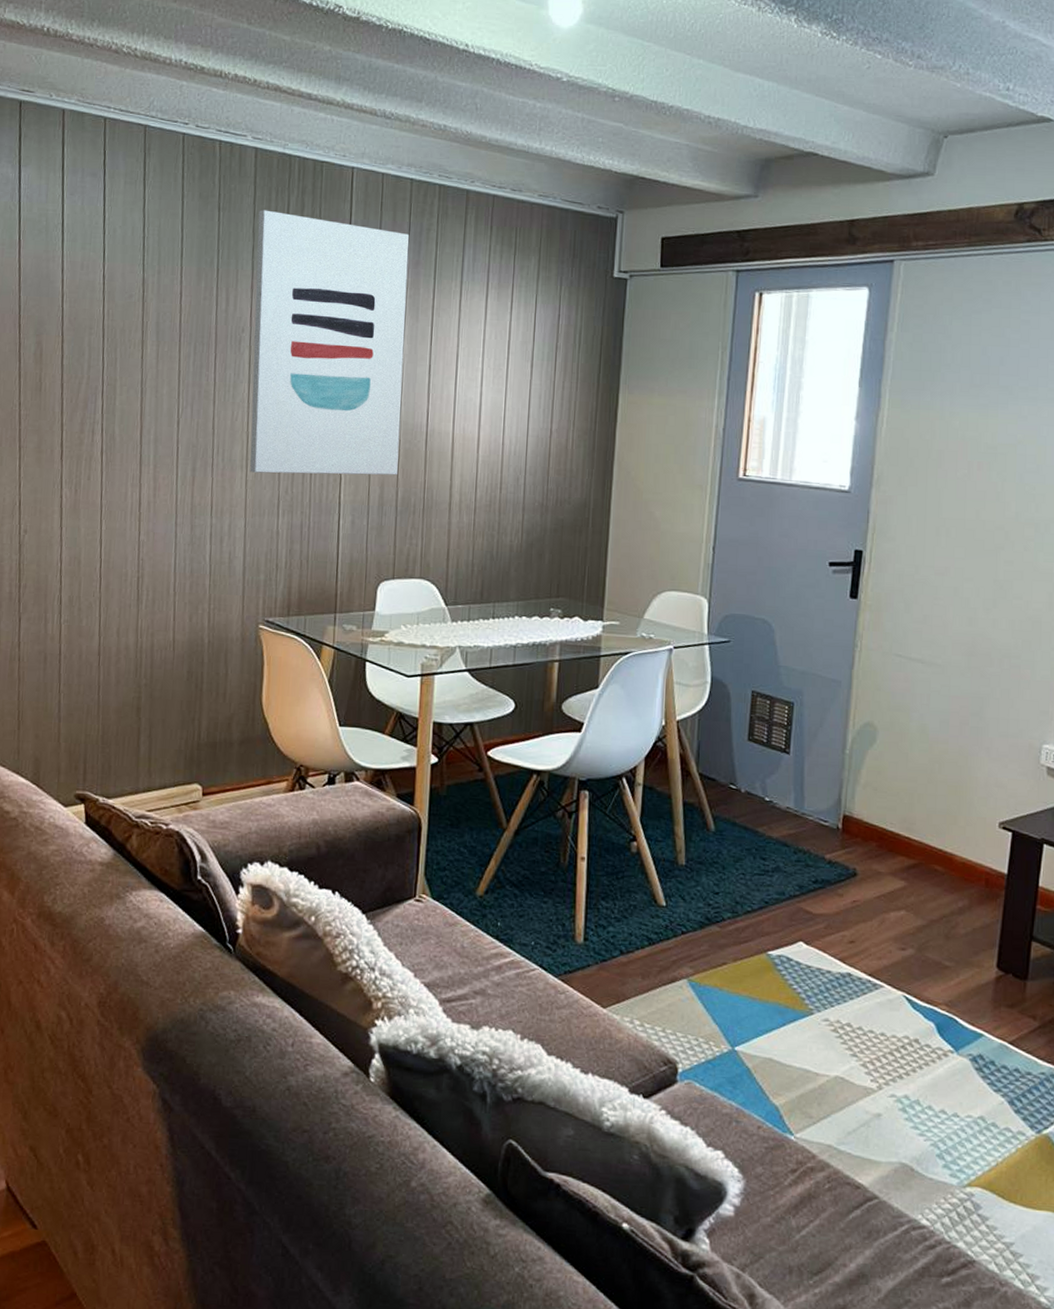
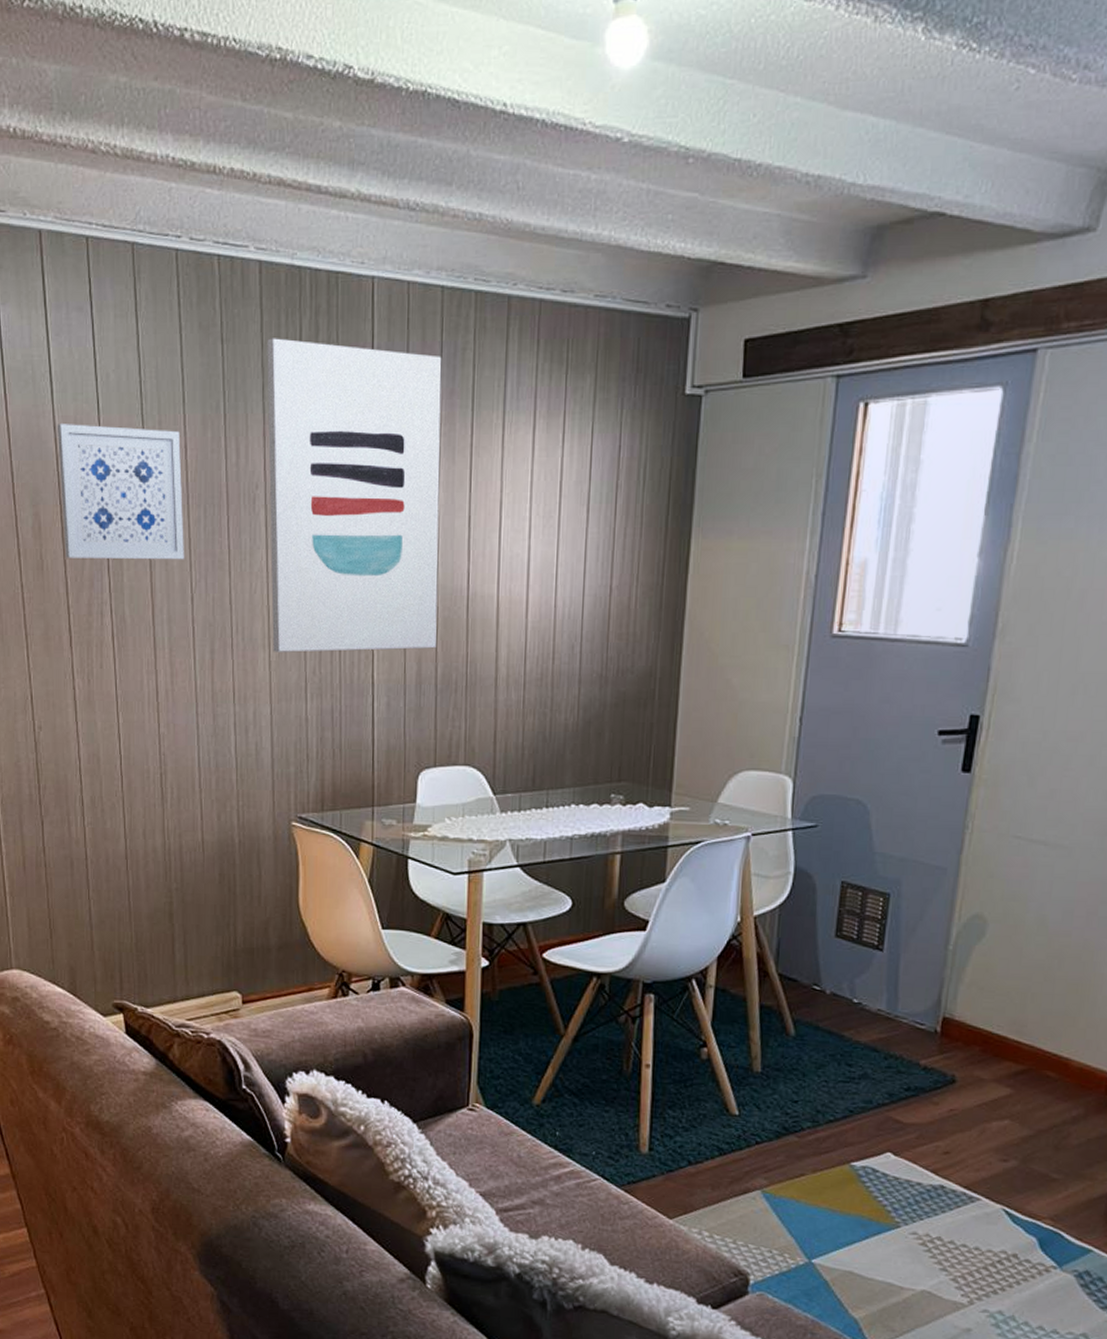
wall art: none [63,268,177,389] -> present [56,424,184,560]

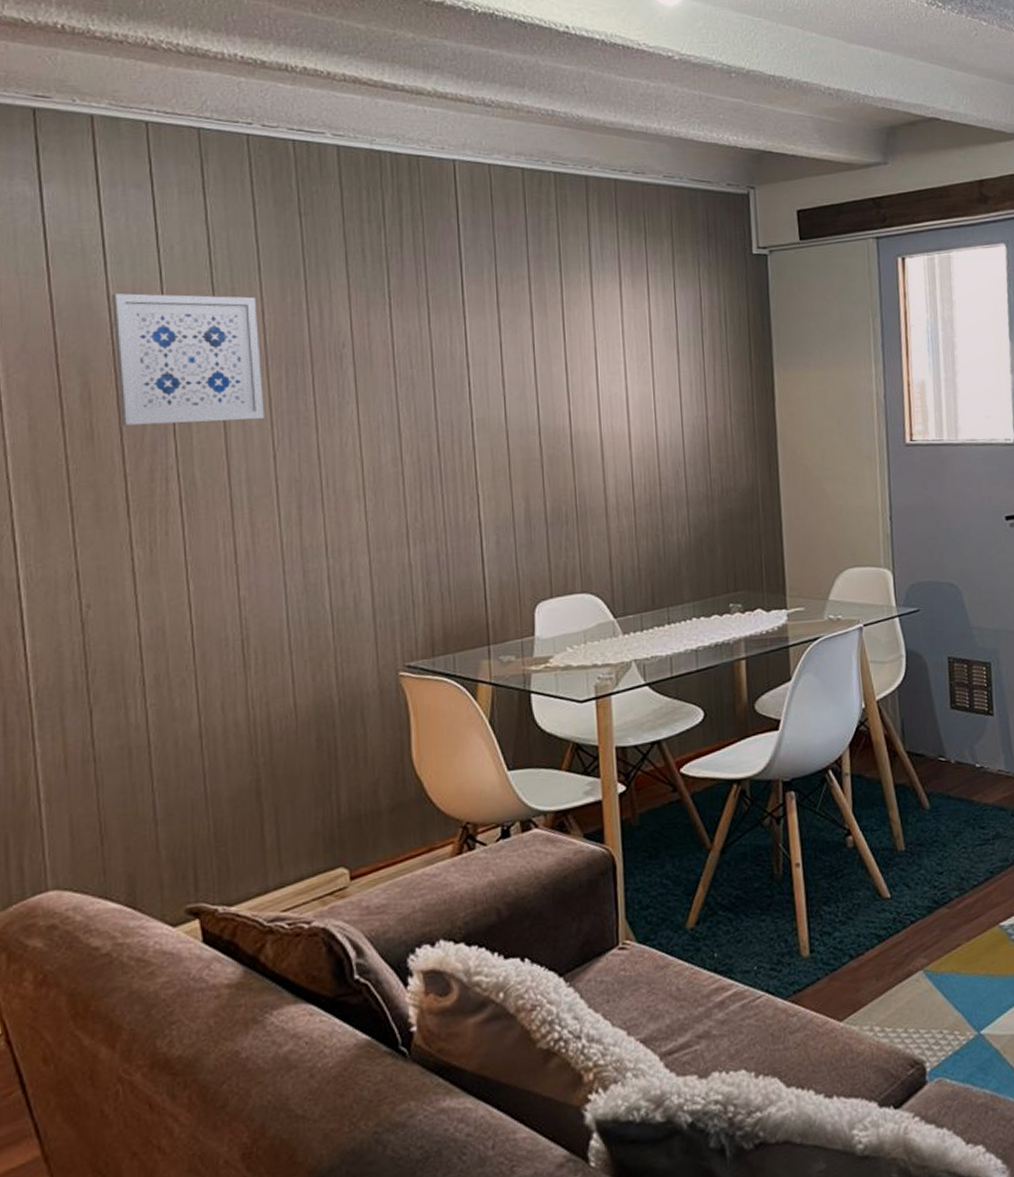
wall art: present [267,338,442,653] -> none [348,212,543,502]

